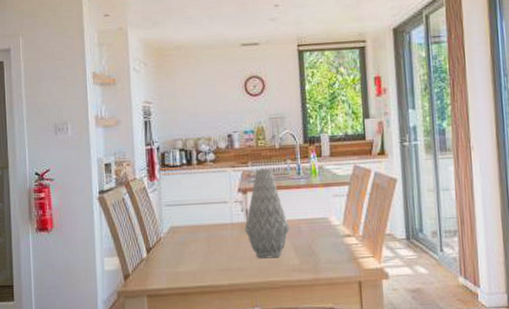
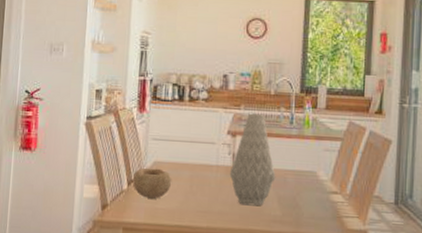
bowl: none [151,233,190,264] -> present [133,167,172,199]

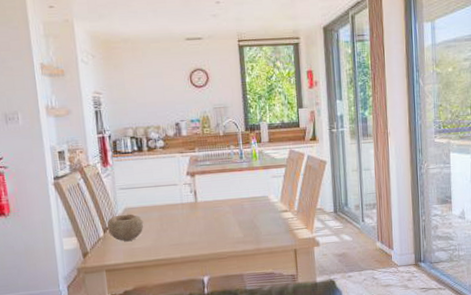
vase: present [229,113,276,206] -> none [193,153,234,234]

